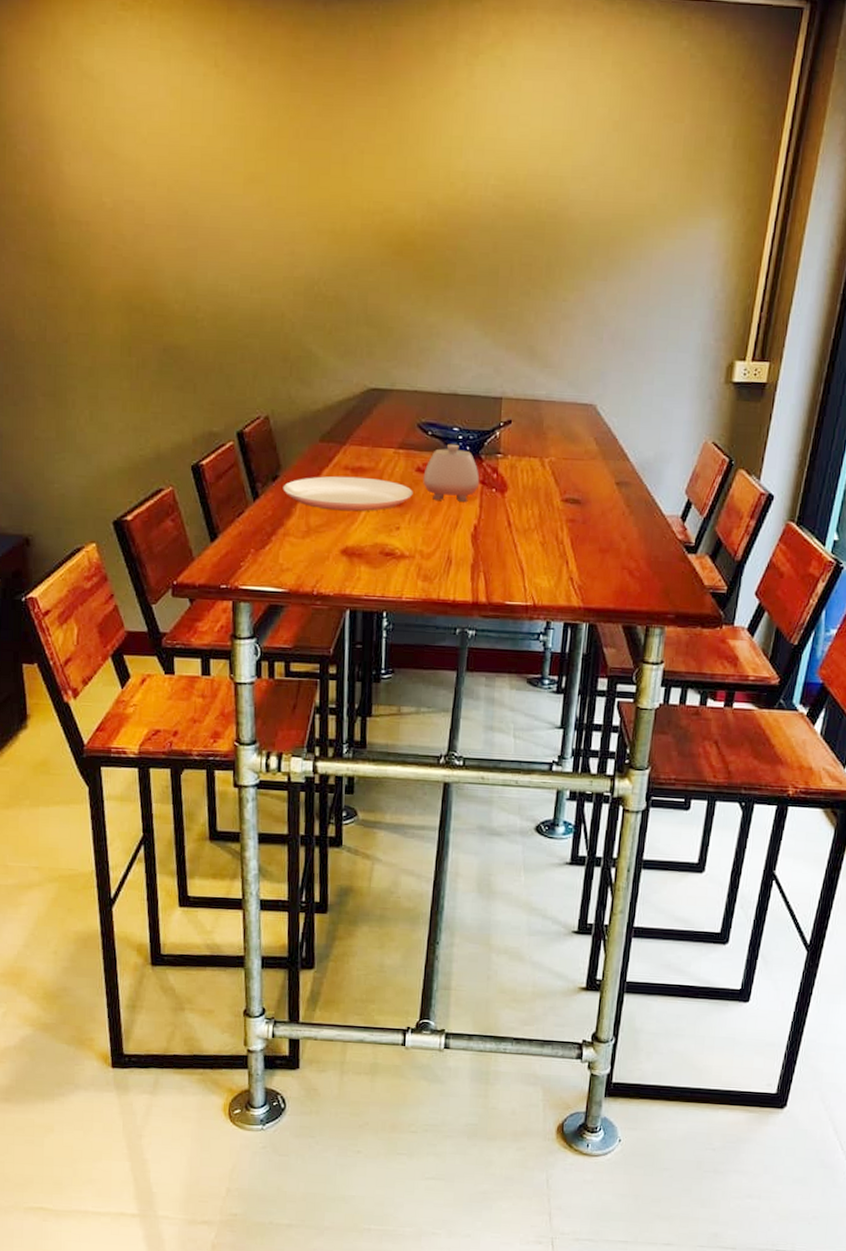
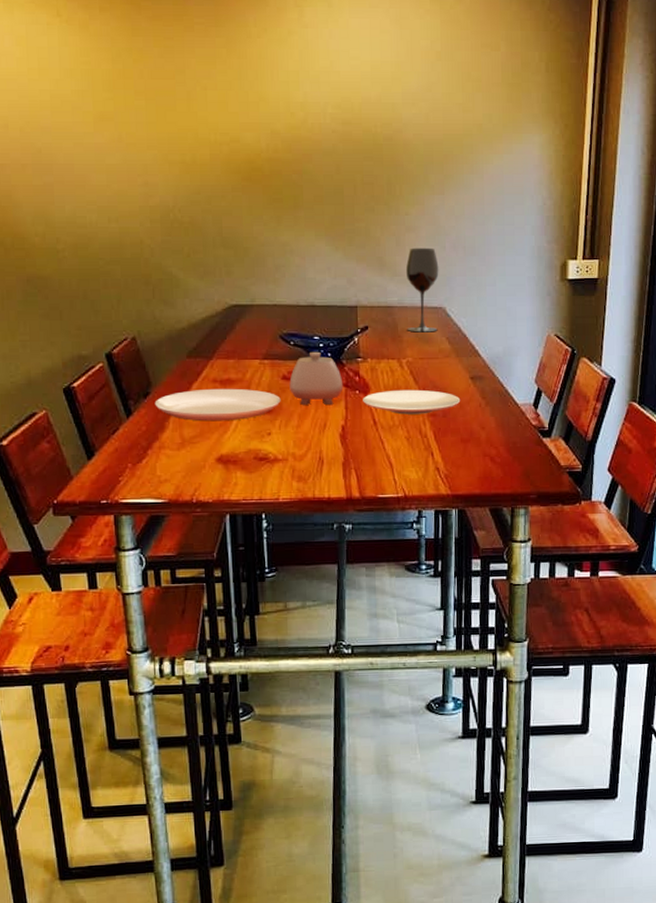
plate: none [499,490,603,519] -> present [363,389,461,415]
wineglass: none [553,337,594,431] -> present [405,247,439,333]

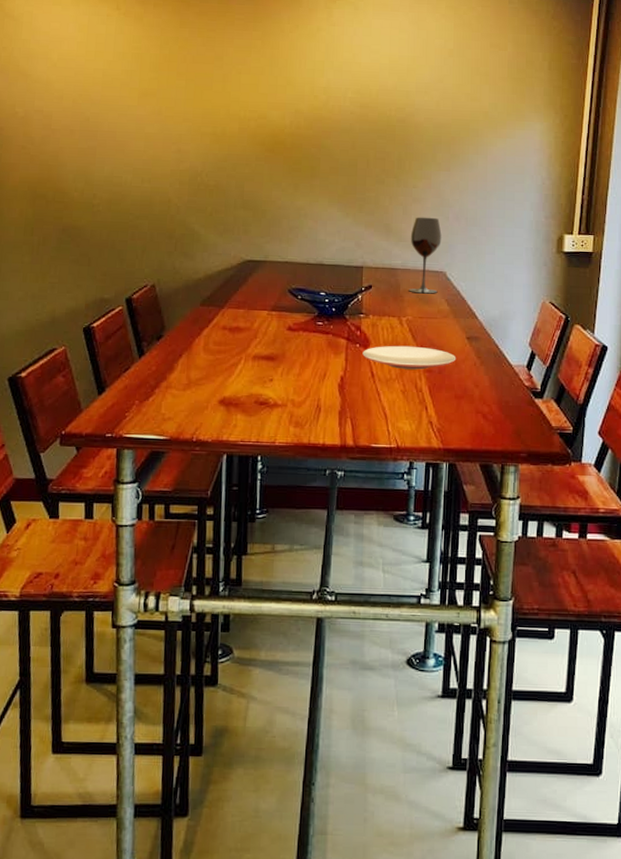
plate: present [155,388,281,422] -> none [166,335,285,366]
sugar bowl: present [289,351,344,405] -> none [294,306,345,356]

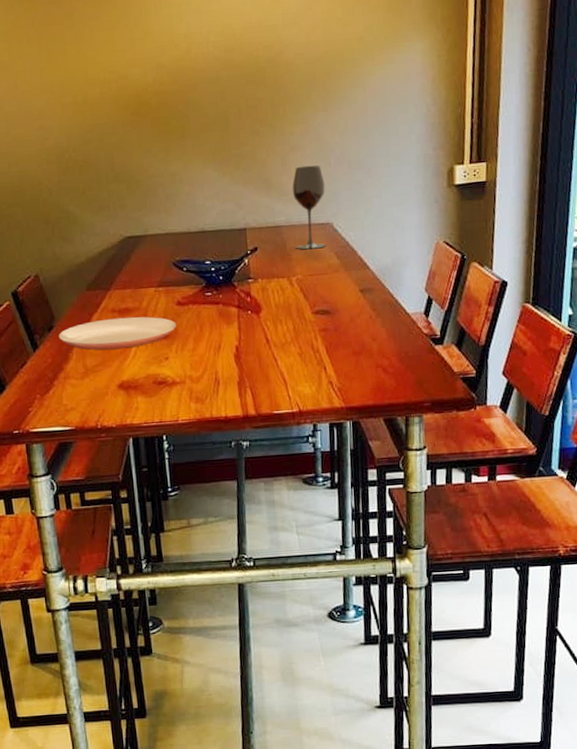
plate: none [166,335,285,366] -> present [58,316,177,351]
plate: present [362,345,457,370] -> none [255,305,351,332]

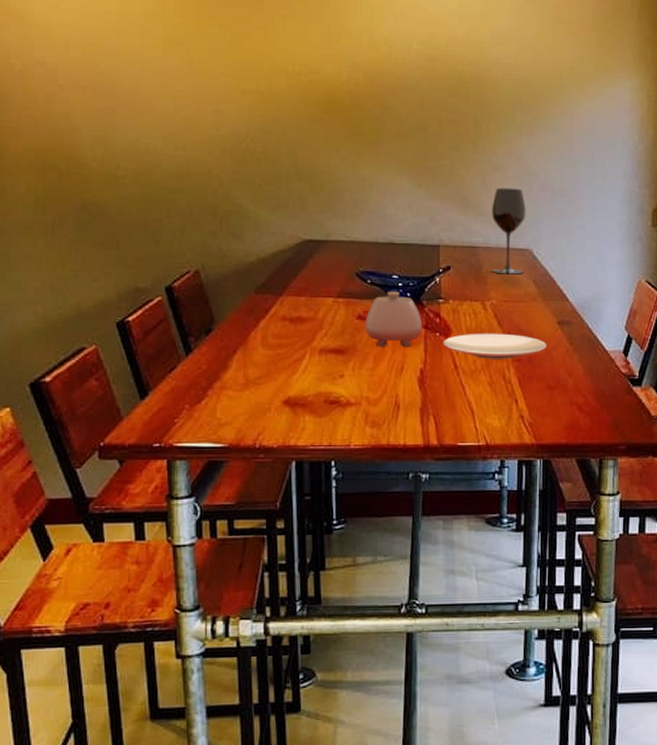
plate: present [58,316,177,351] -> none [217,326,355,362]
sugar bowl: none [183,275,236,329] -> present [365,291,423,347]
plate: none [255,305,351,332] -> present [443,333,547,359]

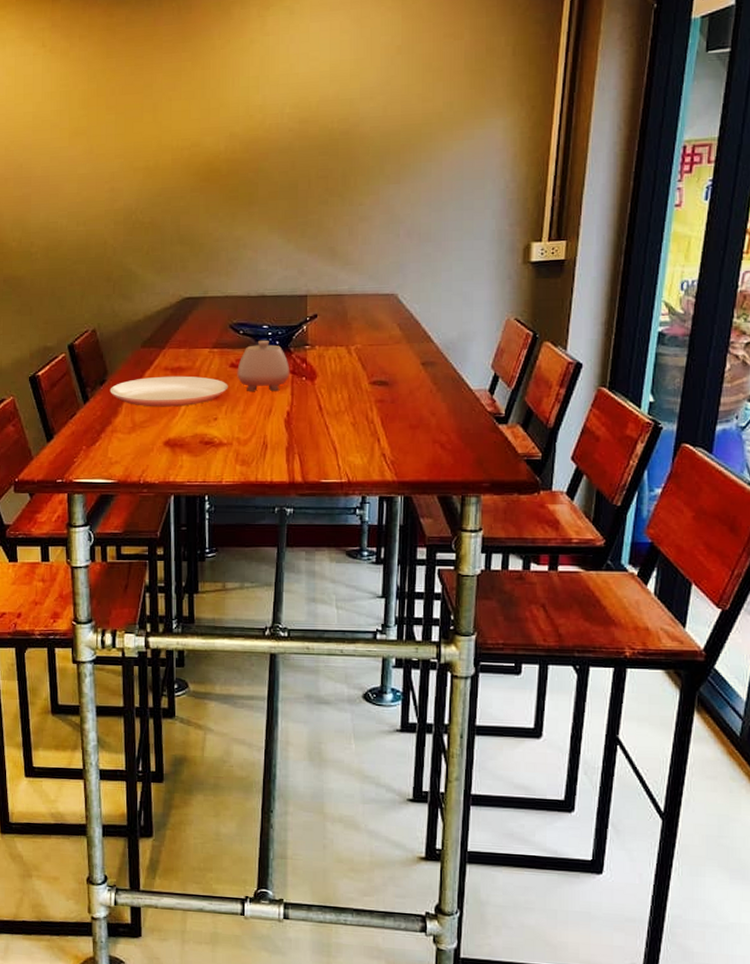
plate: none [217,326,355,362] -> present [110,375,228,407]
plate: present [443,333,547,359] -> none [309,375,411,401]
wineglass: present [491,187,526,275] -> none [357,236,392,320]

